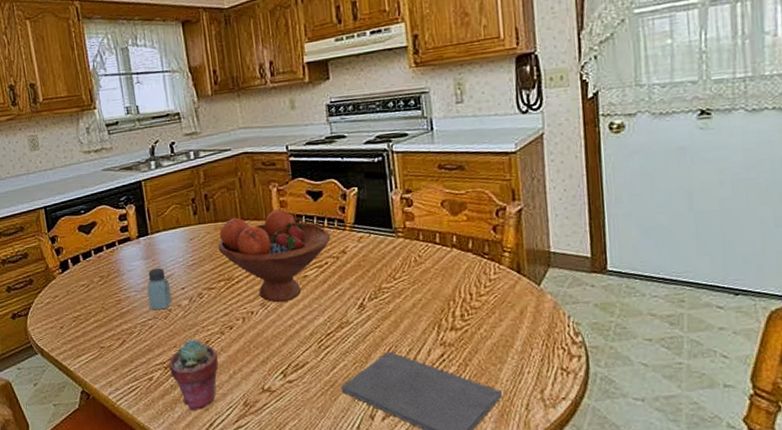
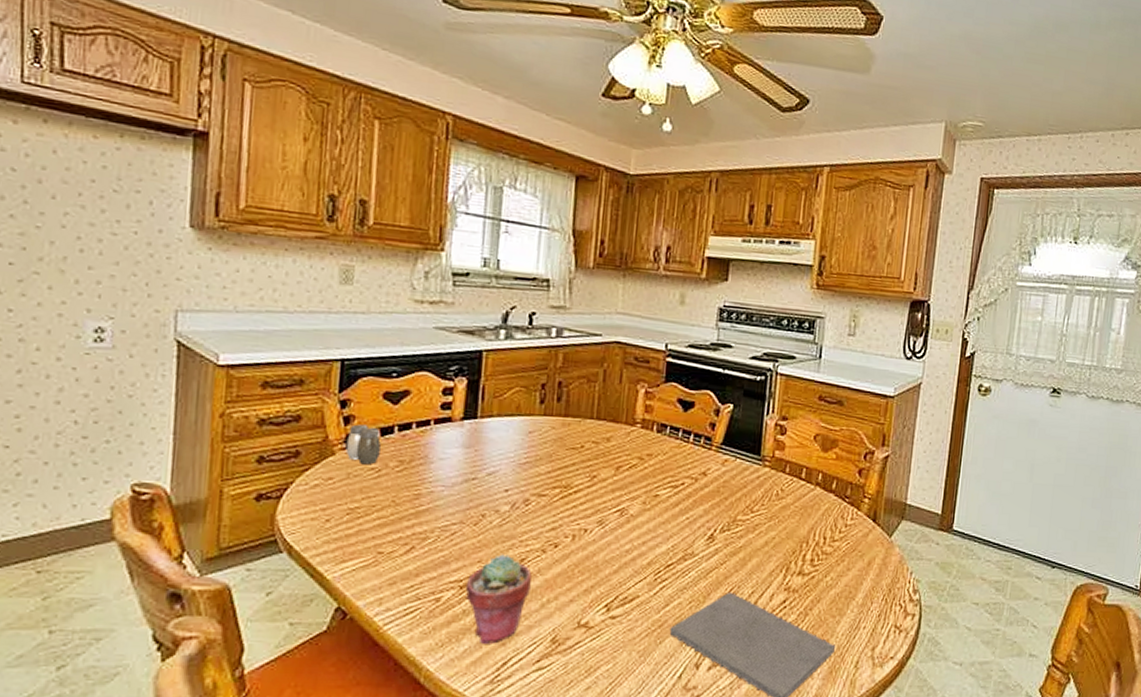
salt and pepper shaker: none [61,253,86,283] -> present [345,424,381,465]
saltshaker: present [147,267,172,310] -> none [457,460,490,514]
fruit bowl: present [218,209,331,303] -> none [561,414,694,523]

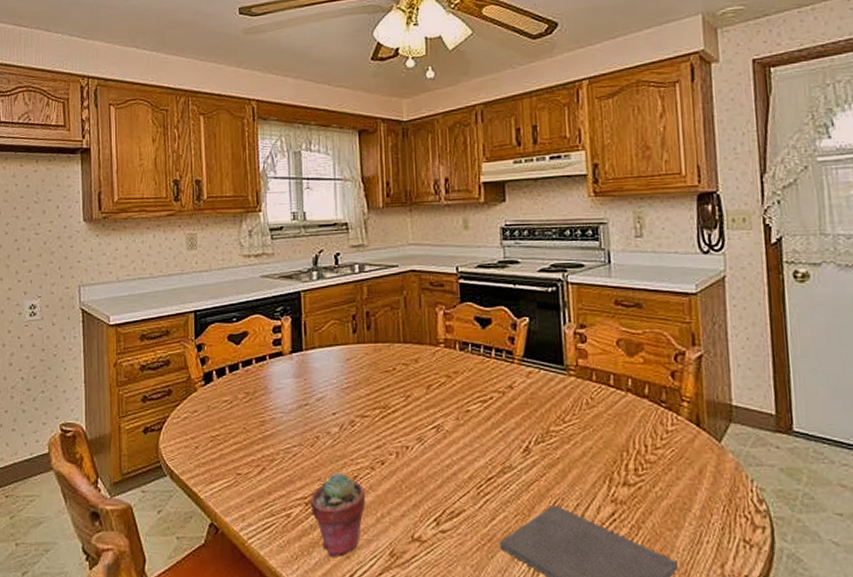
salt and pepper shaker: present [345,424,381,465] -> none [204,364,230,398]

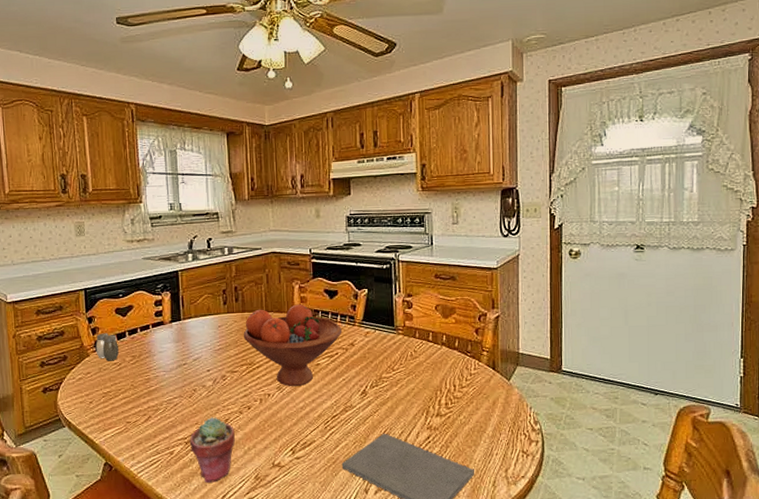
salt and pepper shaker: none [204,364,230,398] -> present [95,333,119,361]
fruit bowl: none [376,334,498,439] -> present [243,304,342,387]

